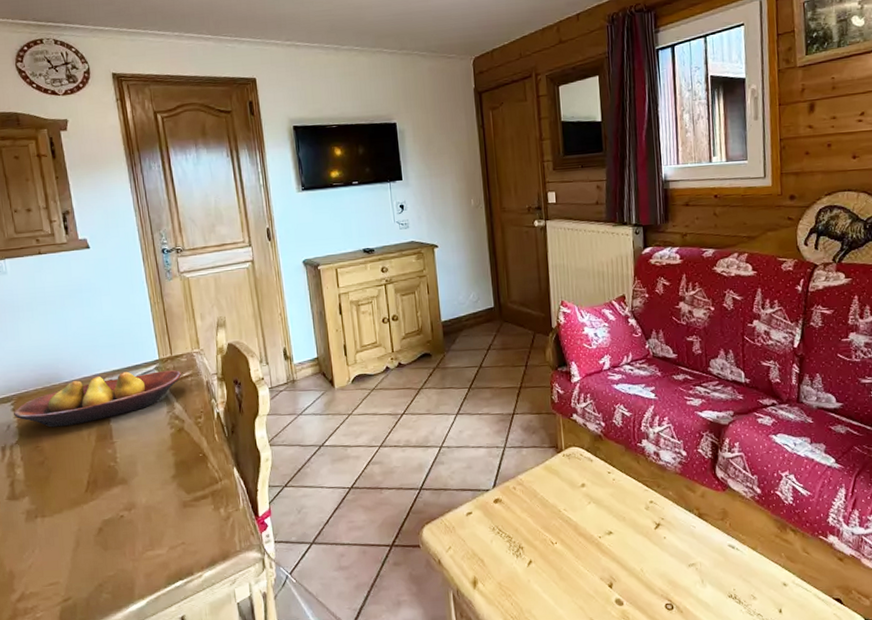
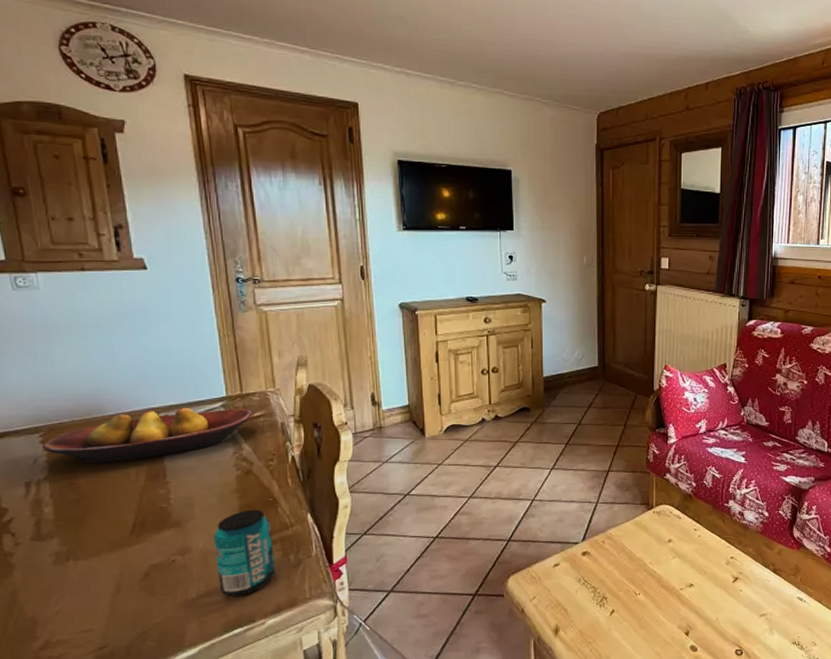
beverage can: none [154,465,210,550] -> present [213,509,276,597]

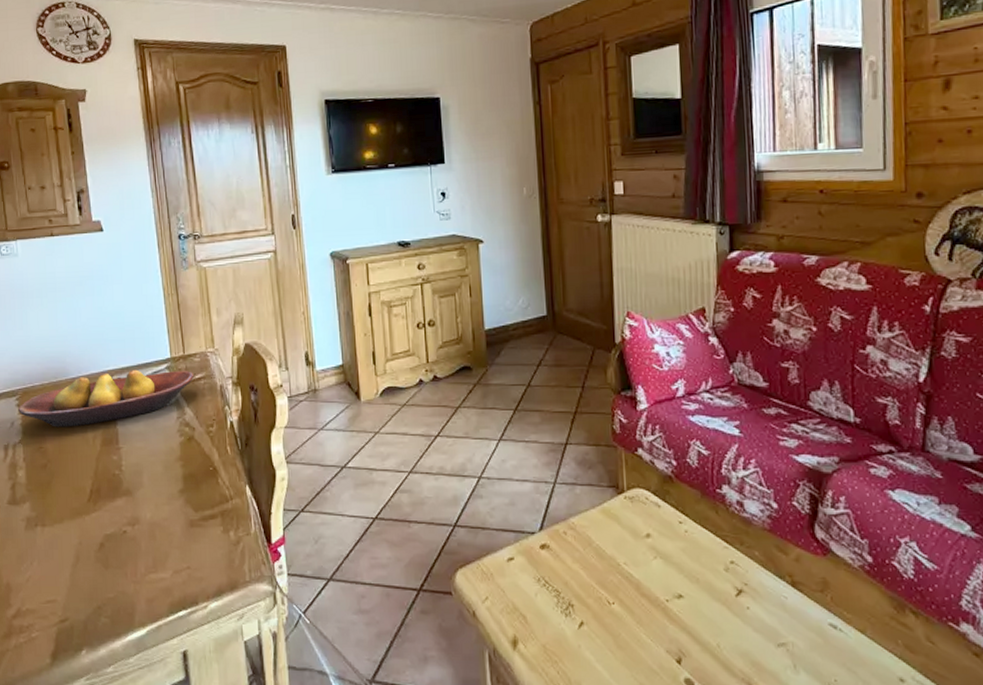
beverage can: present [213,509,276,597] -> none [160,479,218,575]

